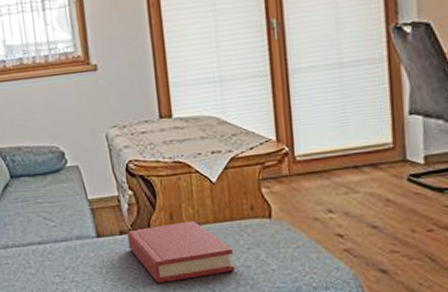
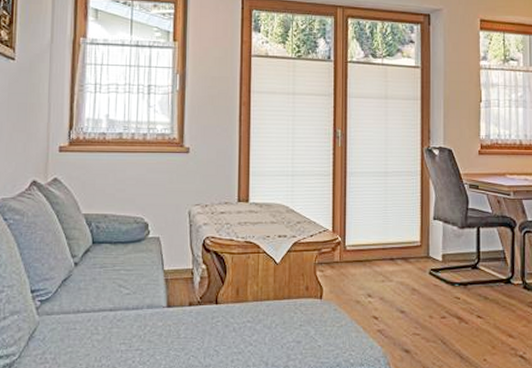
hardback book: present [127,220,234,283] -> none [195,297,288,354]

